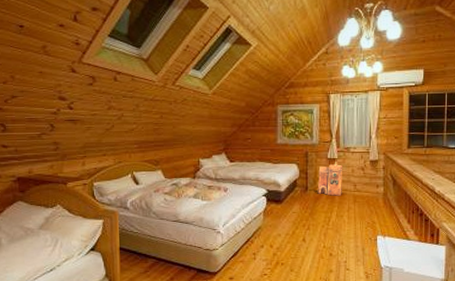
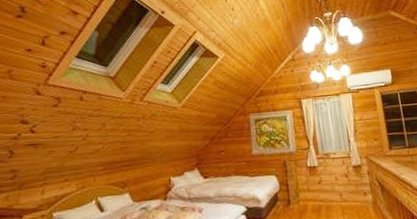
suitcase: present [317,162,343,196] -> none [299,170,329,209]

